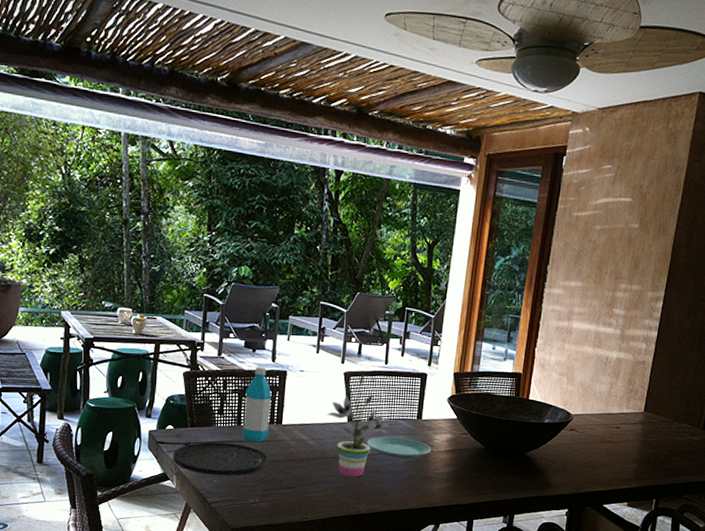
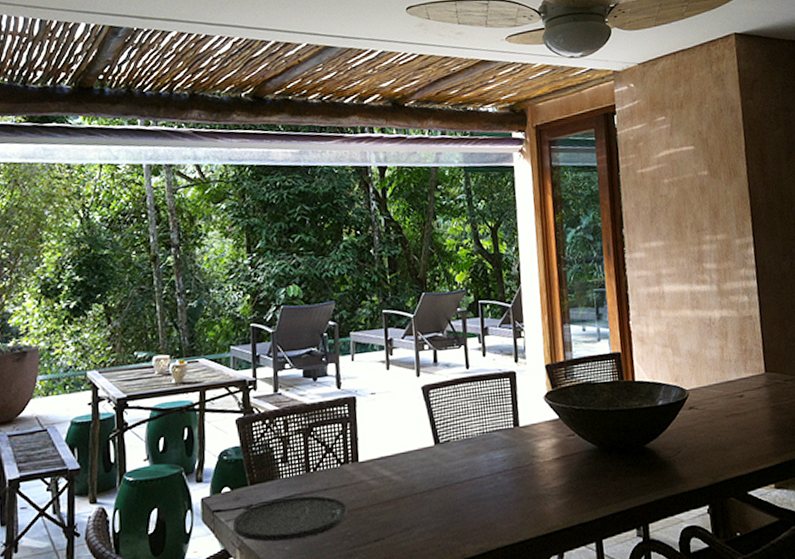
water bottle: present [243,366,272,443] -> none [311,396,345,490]
potted plant: present [327,373,390,477] -> none [409,384,484,513]
plate: present [366,436,432,459] -> none [460,452,537,480]

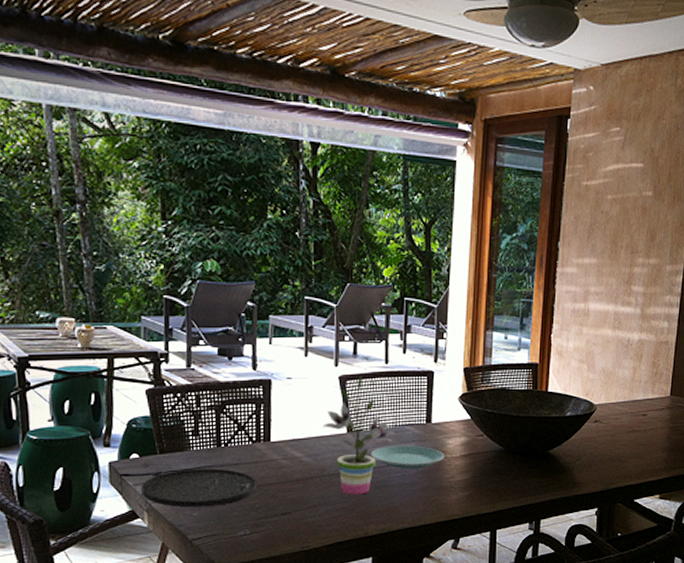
potted plant: none [409,384,484,513] -> present [322,376,396,495]
plate: none [460,452,537,480] -> present [370,445,445,469]

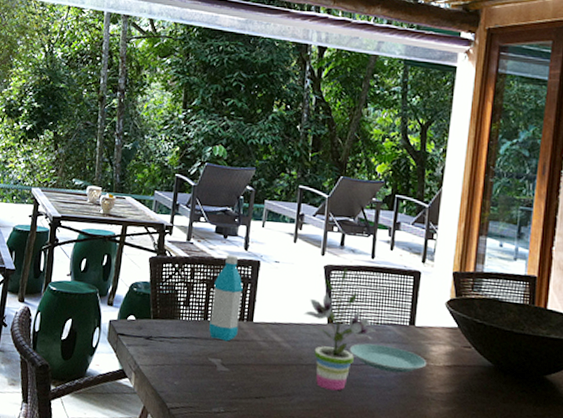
plate: present [141,468,257,508] -> none [133,337,236,378]
water bottle: none [223,376,256,465] -> present [209,254,243,341]

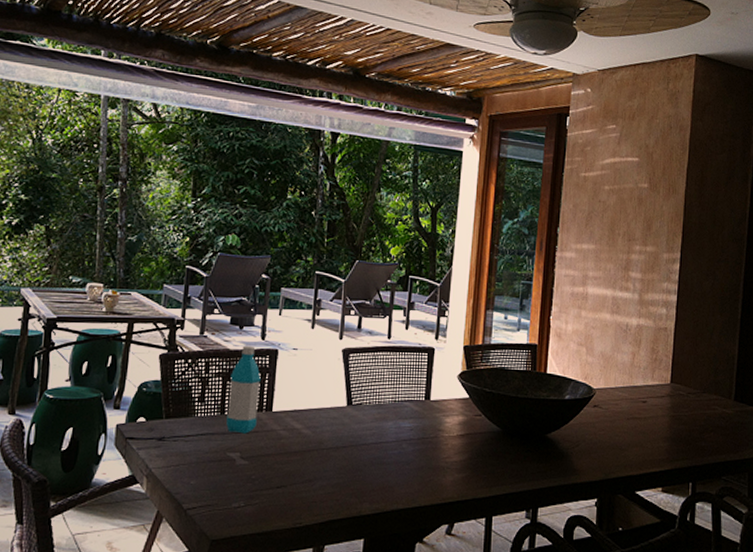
potted plant: present [303,268,377,391] -> none [323,350,395,471]
plate: present [349,343,427,374] -> none [368,421,442,447]

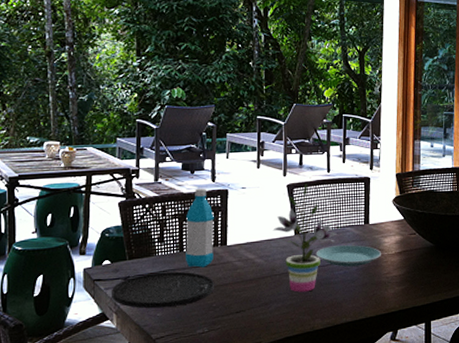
plate: none [144,435,255,475] -> present [112,271,214,309]
potted plant: none [323,350,395,471] -> present [272,184,338,292]
plate: none [368,421,442,447] -> present [315,245,382,267]

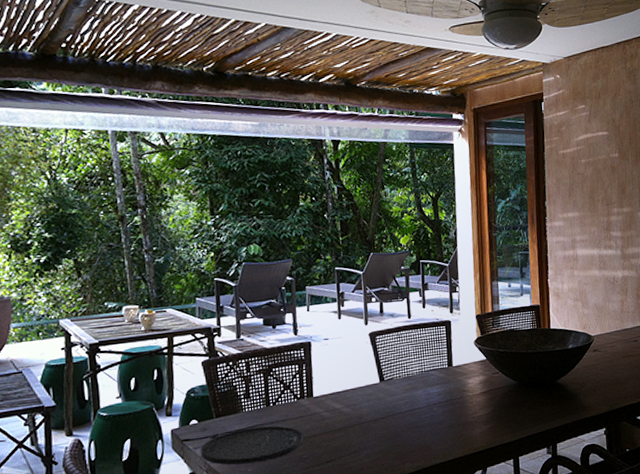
water bottle: present [185,188,214,268] -> none [271,342,301,421]
potted plant: present [272,184,338,292] -> none [358,331,422,438]
plate: present [315,245,382,267] -> none [401,387,467,410]

